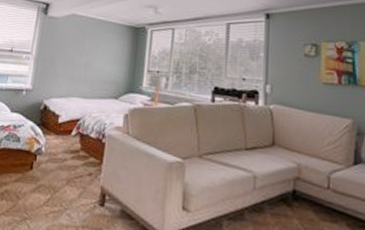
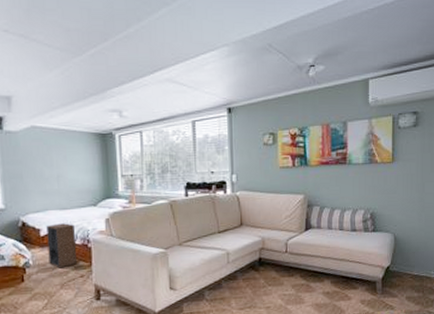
speaker: none [60,112,93,162] -> present [46,223,78,269]

